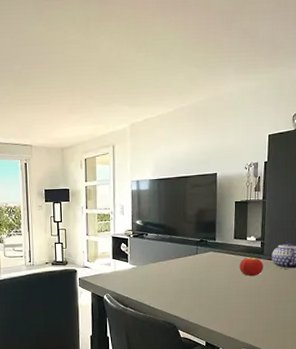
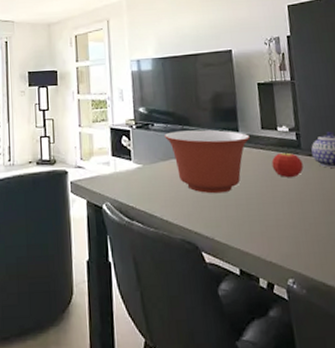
mixing bowl: none [156,239,224,288] -> present [165,129,250,194]

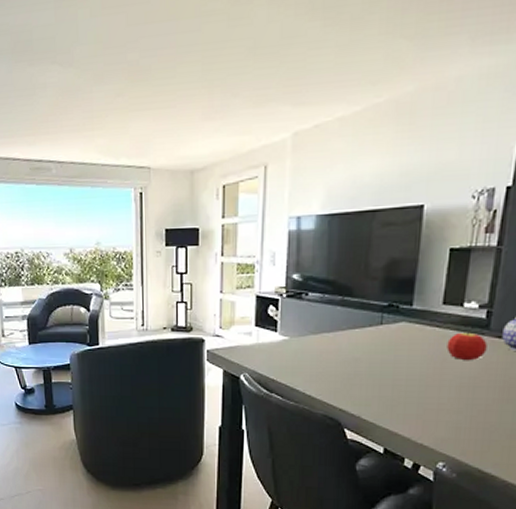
mixing bowl: present [165,129,250,194] -> none [320,302,426,372]

